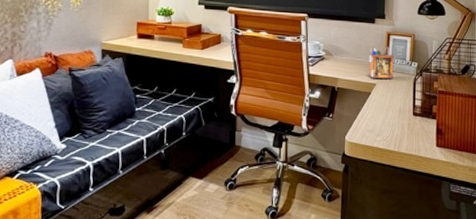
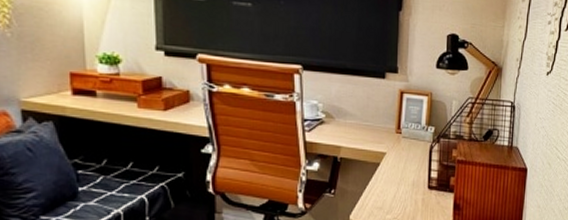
desk organizer: present [369,46,394,79] -> none [377,107,407,146]

